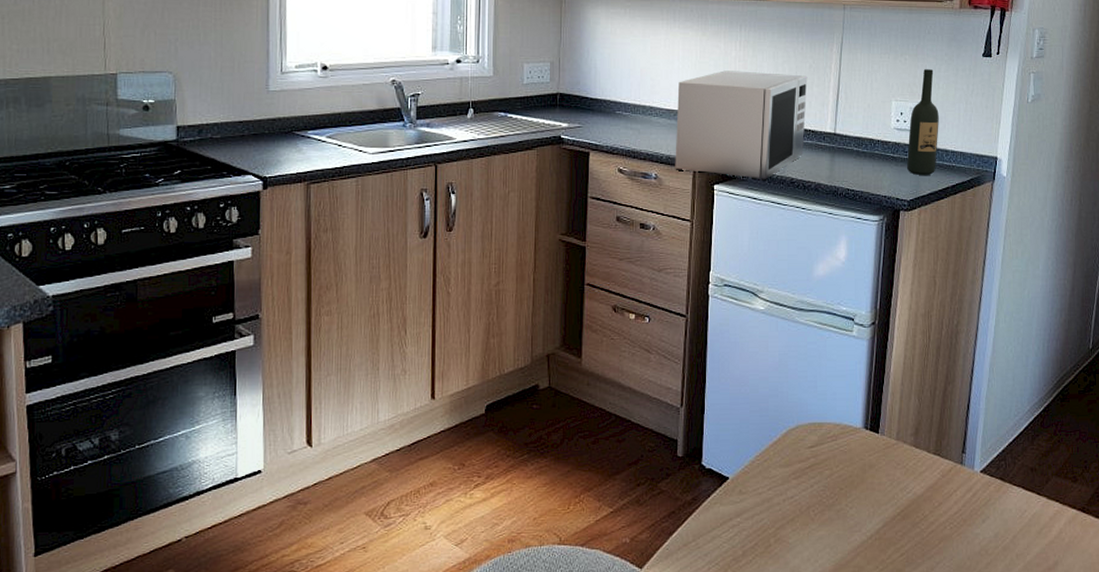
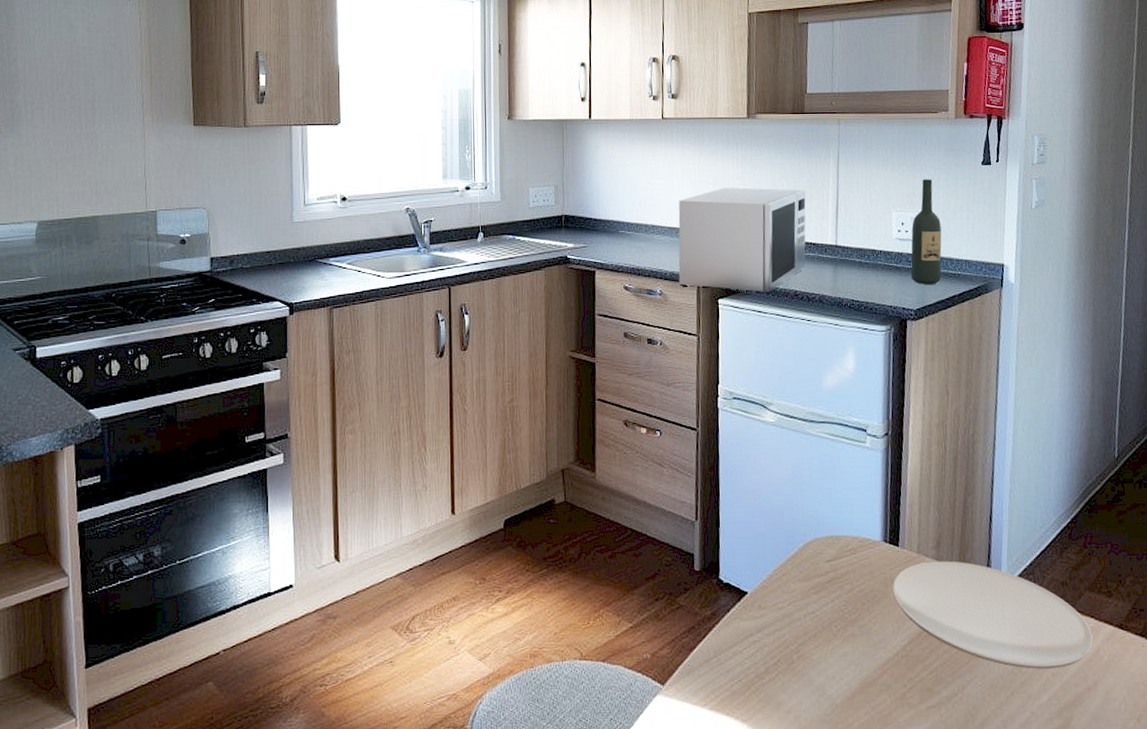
plate: none [871,447,1056,551] -> present [893,561,1093,669]

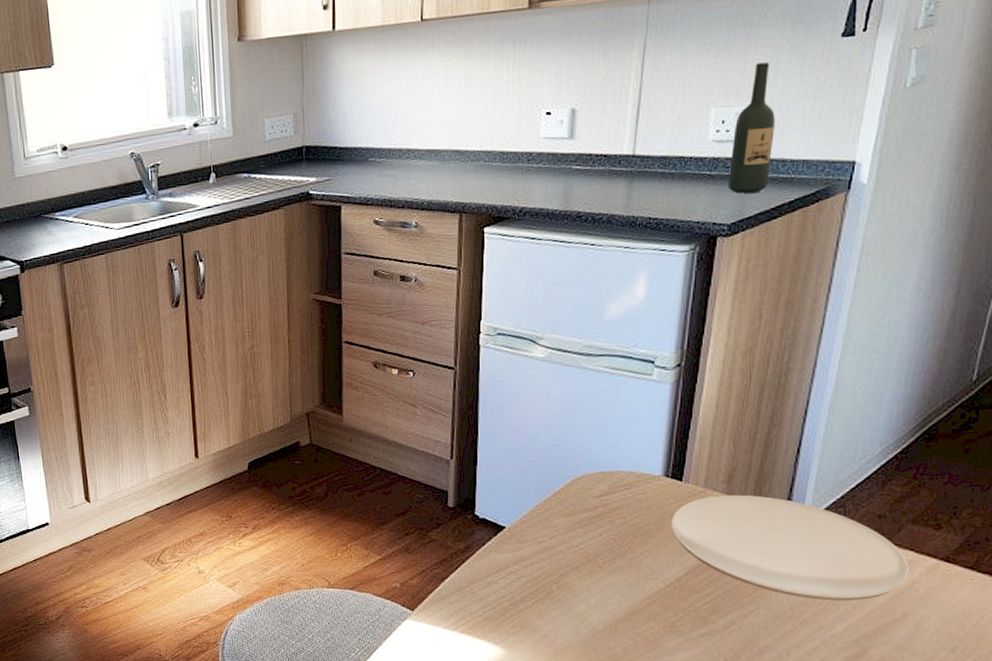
microwave: present [678,187,806,293] -> none [437,91,599,217]

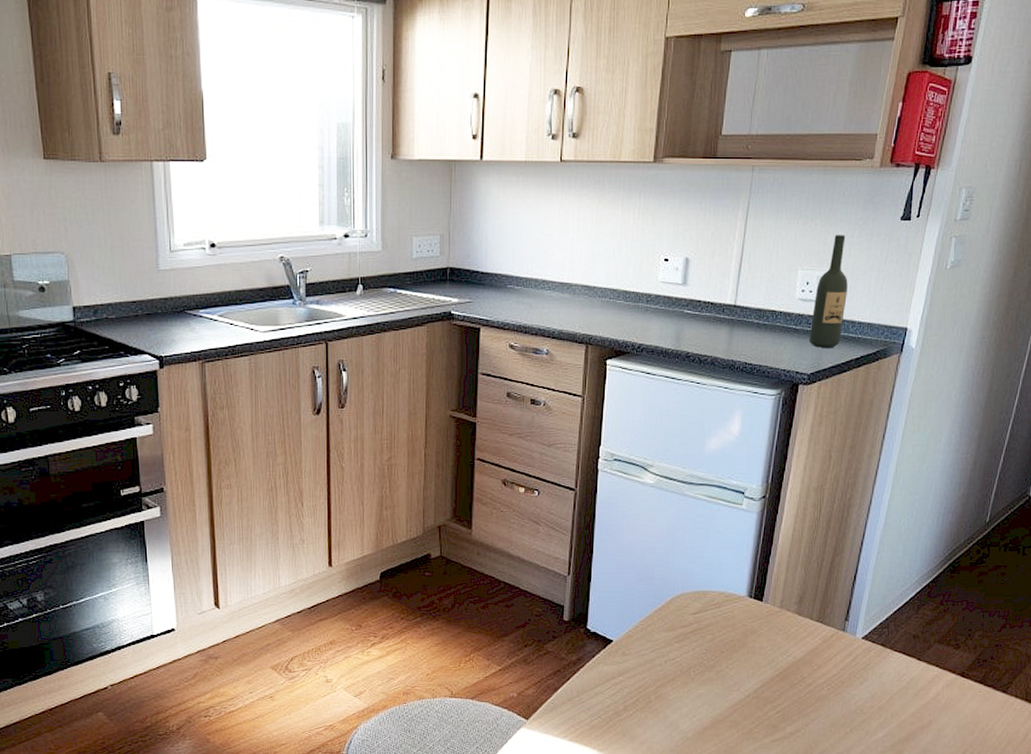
plate: present [671,494,909,601] -> none [752,615,935,710]

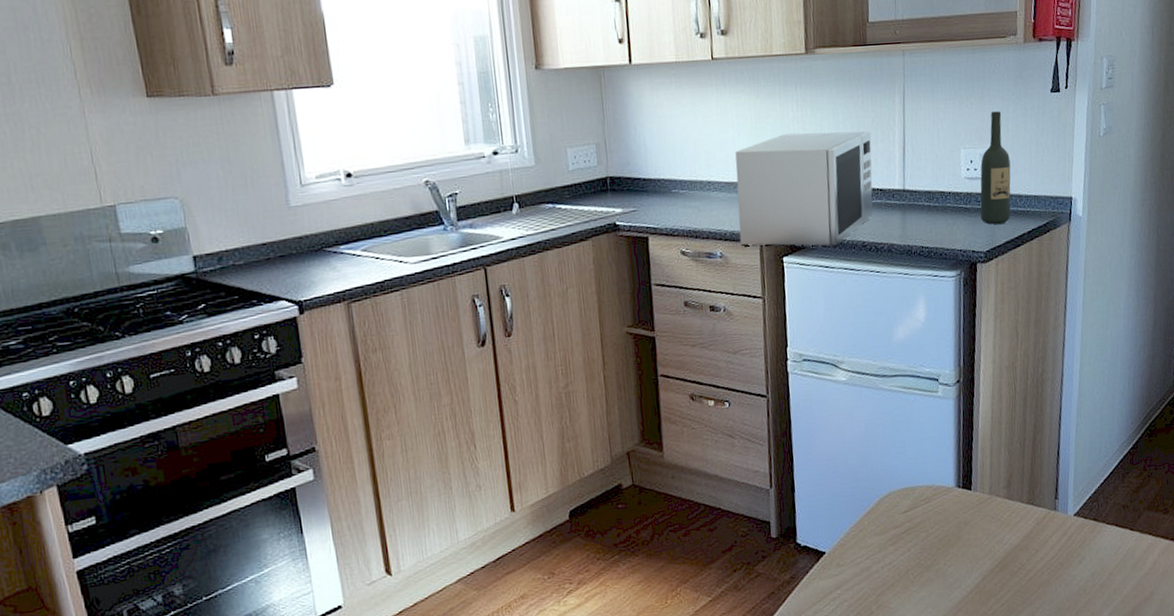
microwave: none [567,240,709,354] -> present [735,131,873,247]

